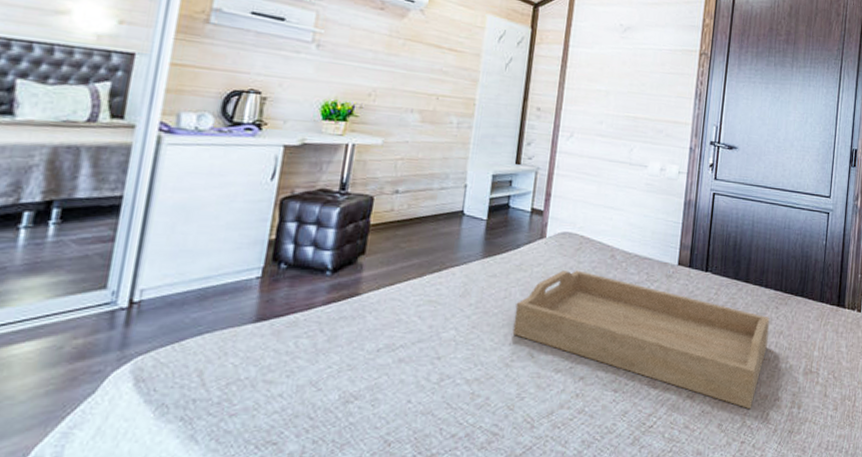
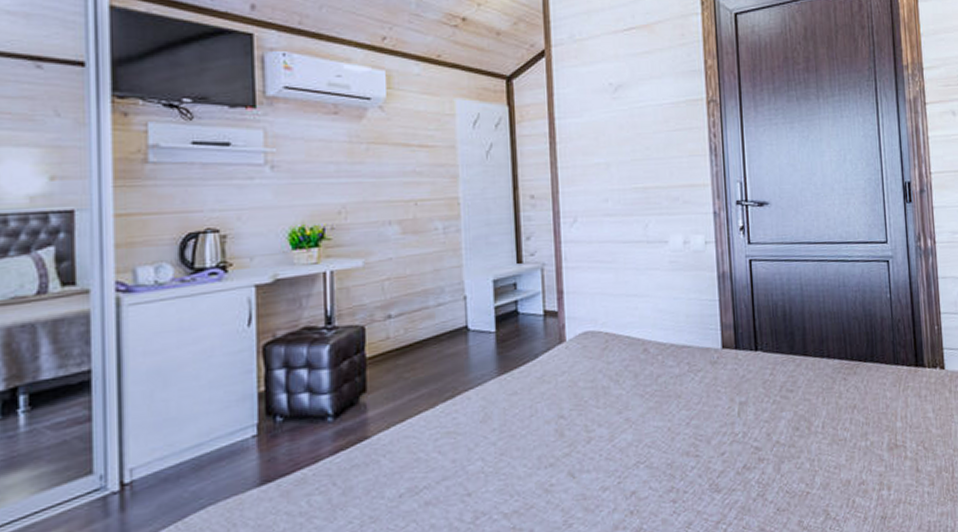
serving tray: present [512,270,770,410] -> none [545,372,841,500]

